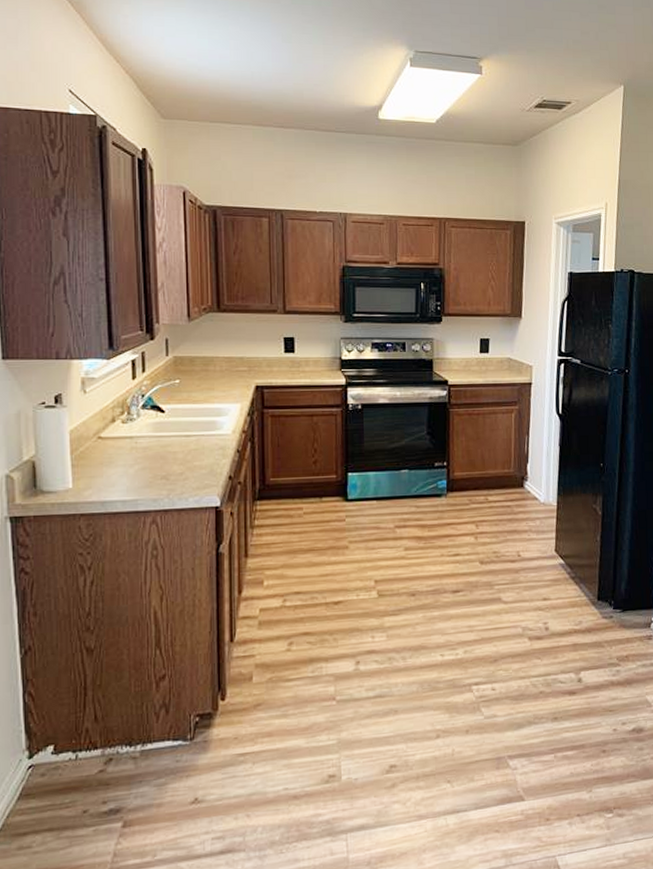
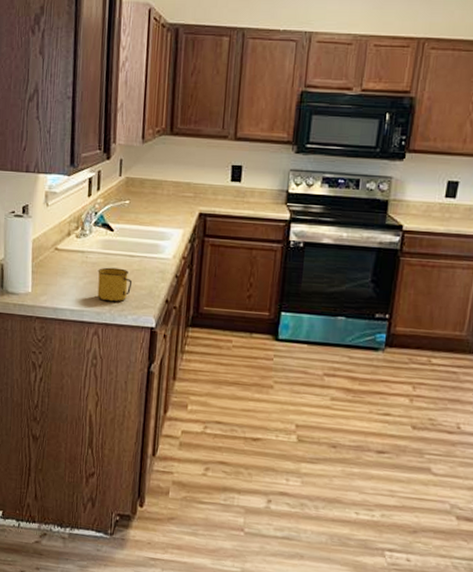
mug: none [150,450,191,486] -> present [97,267,133,302]

